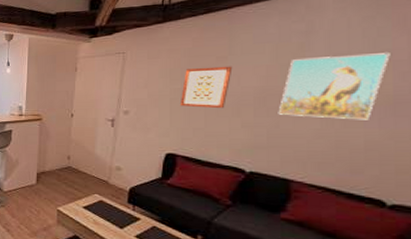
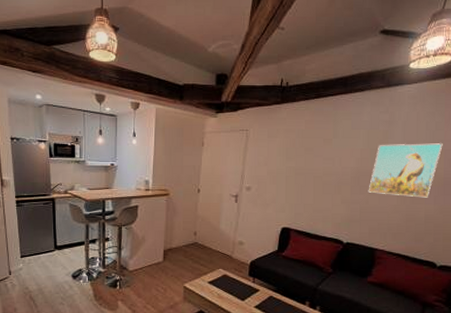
wall art: present [179,66,233,109] -> none [294,148,336,186]

